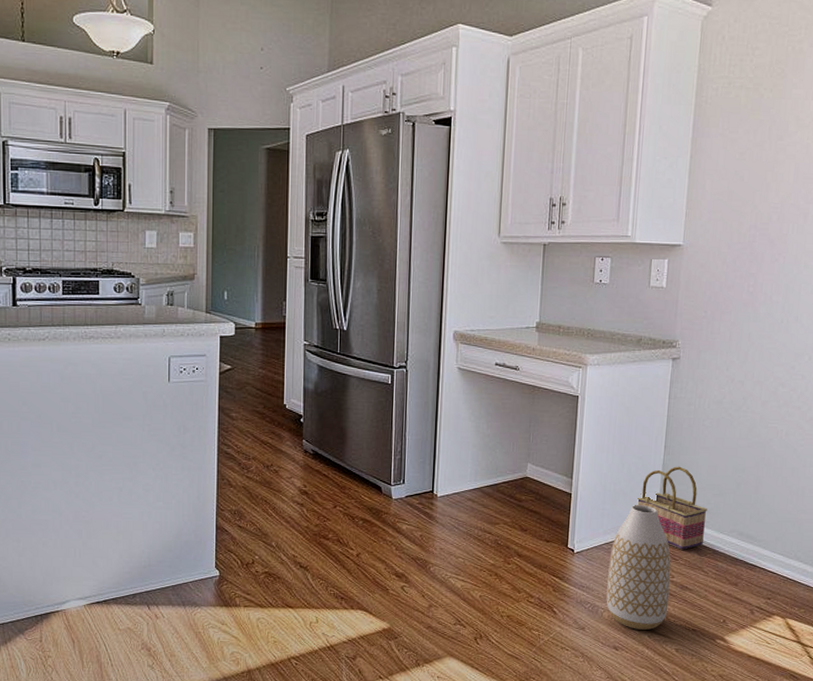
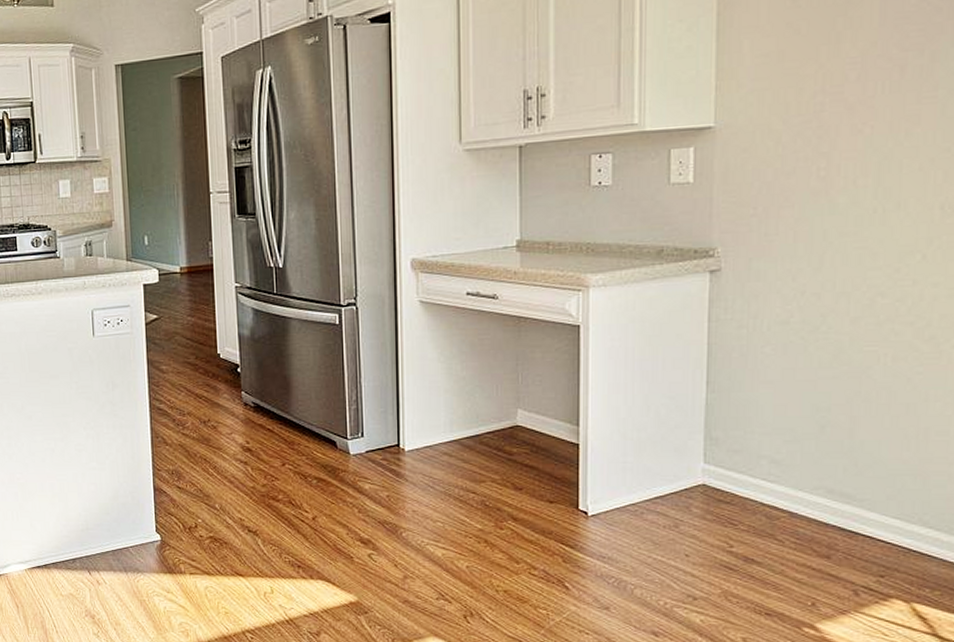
vase: present [606,505,671,630] -> none [637,456,728,612]
basket: present [635,466,707,550] -> none [669,406,777,512]

